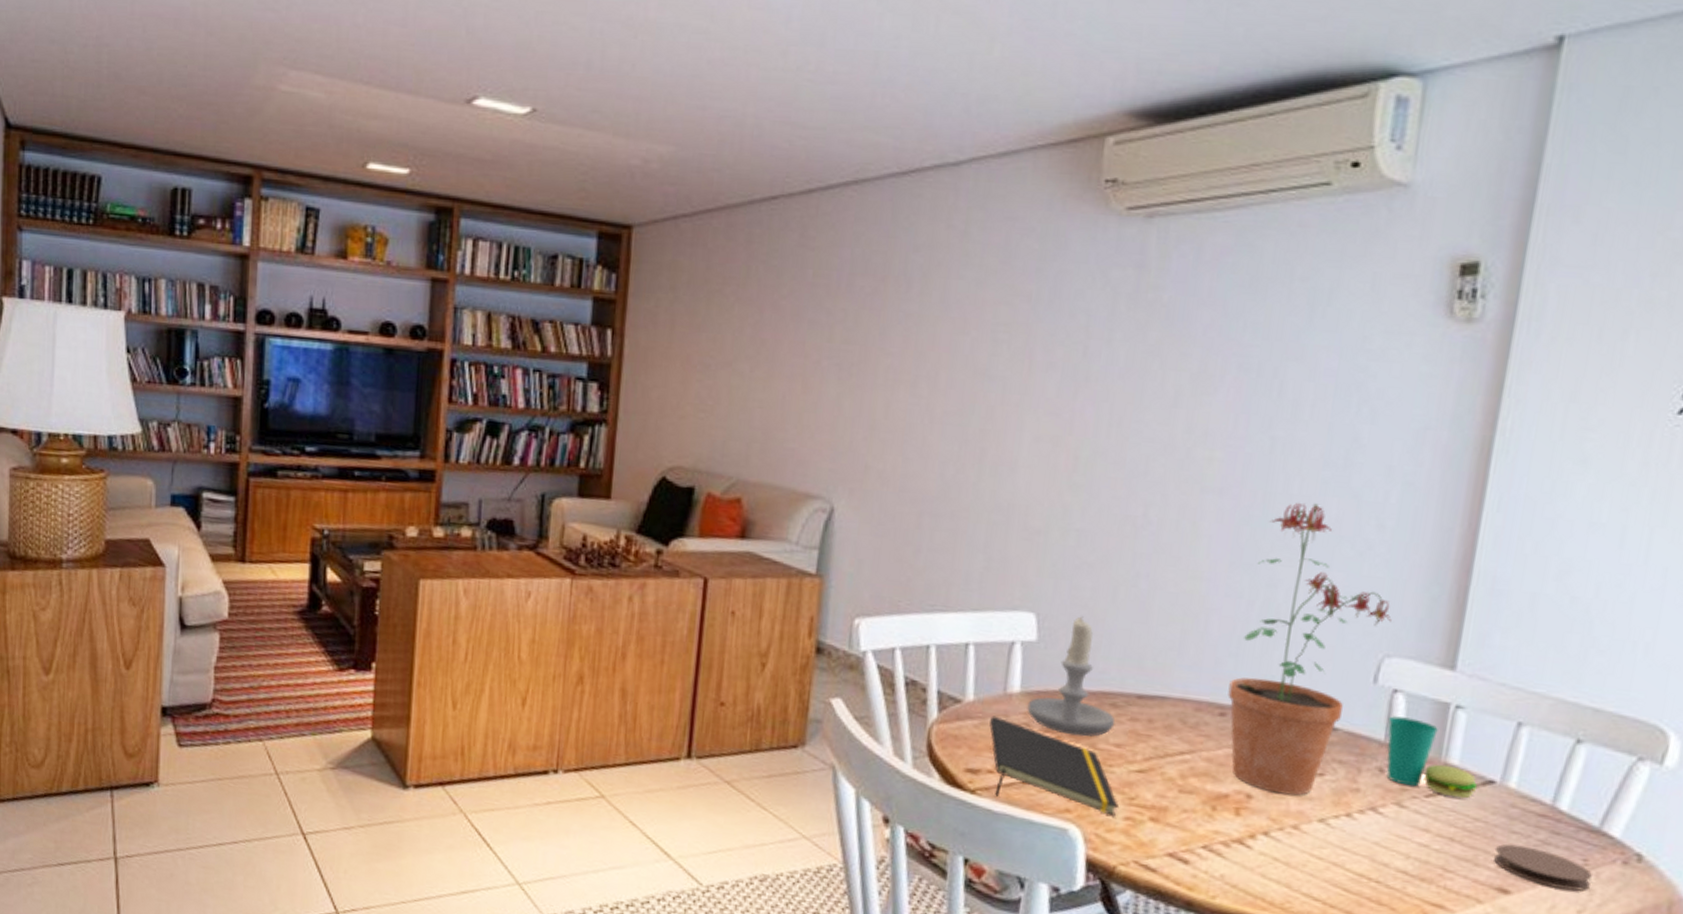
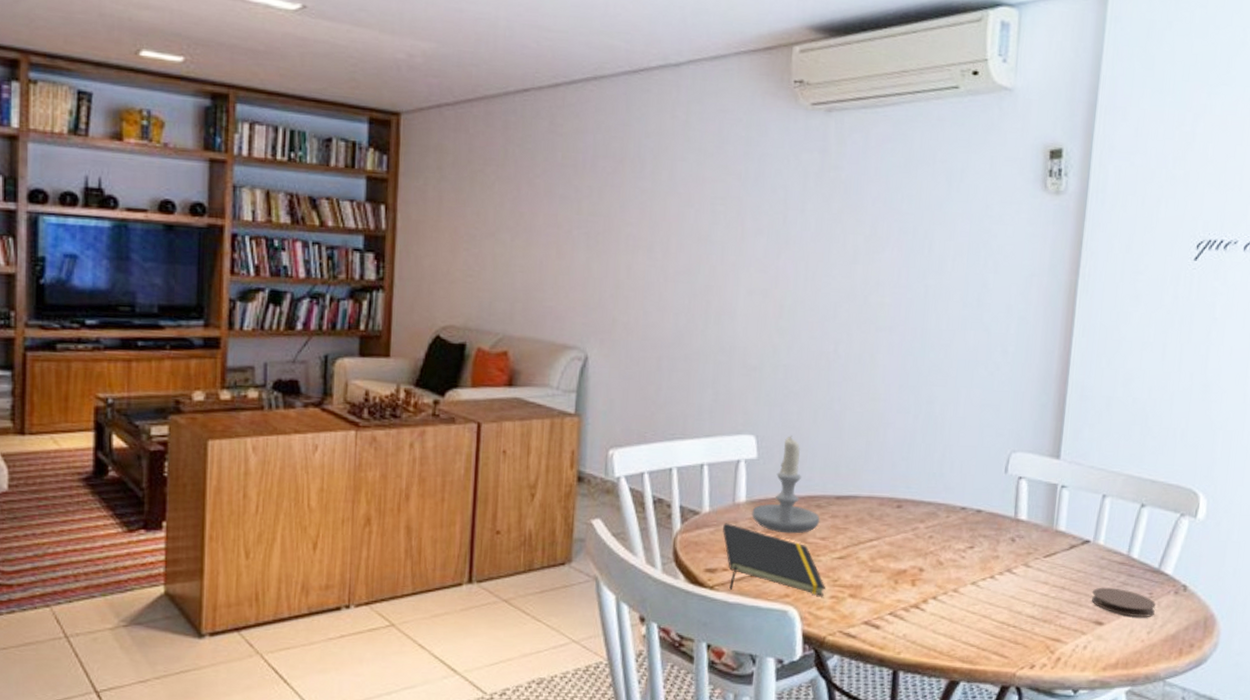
potted plant: present [1227,503,1392,796] -> none [902,336,1015,566]
cup: present [1386,716,1478,799] -> none [1016,497,1079,556]

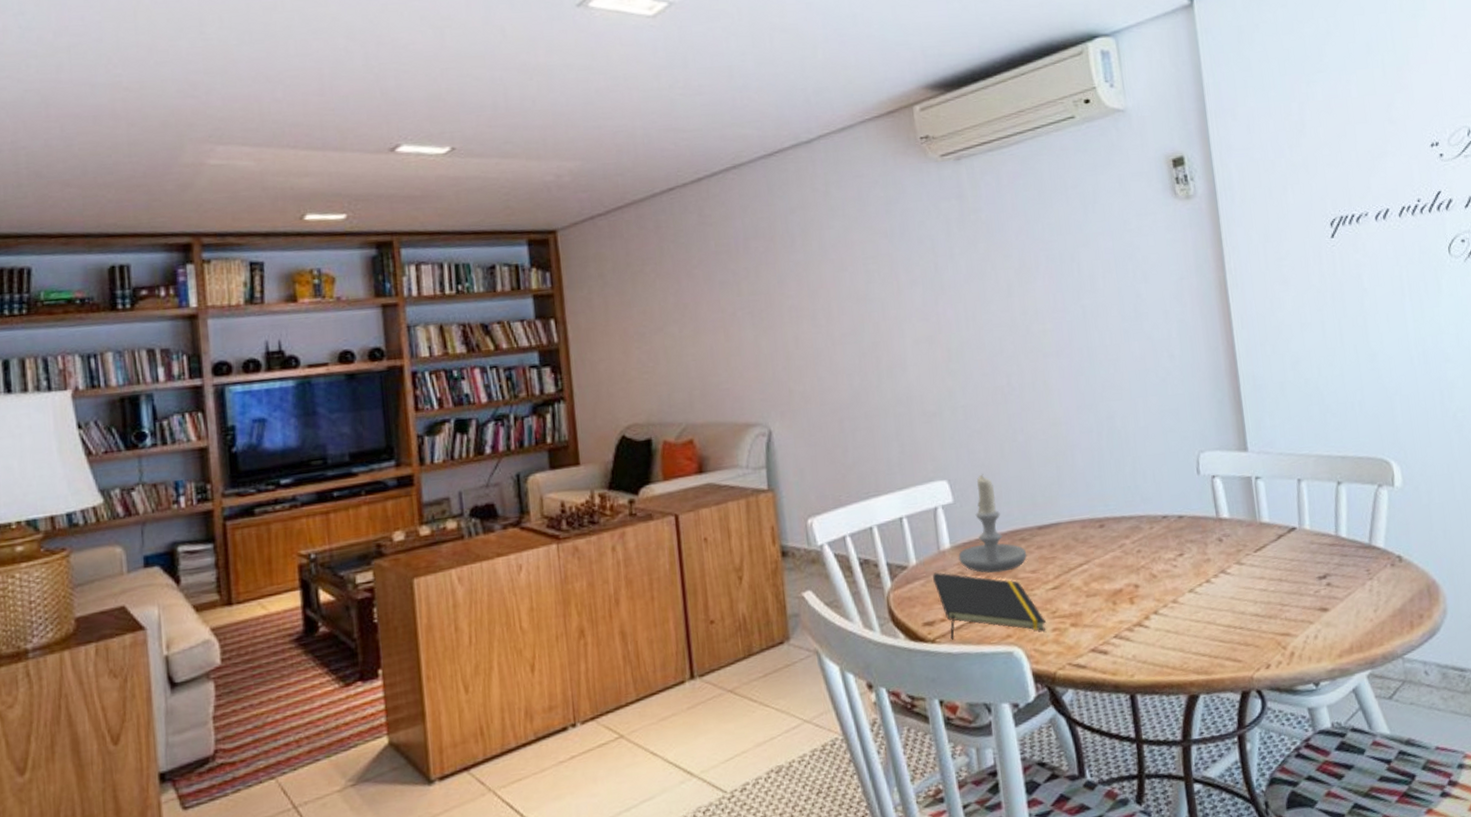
coaster: present [1091,587,1156,617] -> none [1309,570,1377,598]

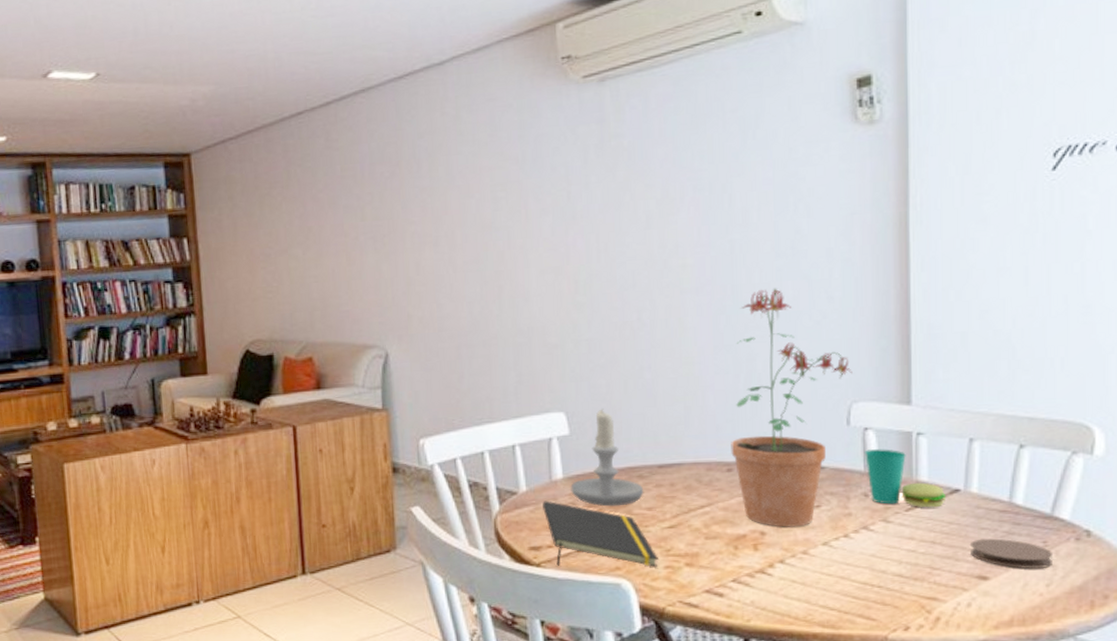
potted plant: none [1096,348,1197,578] -> present [731,288,852,527]
cup: none [1215,494,1286,548] -> present [865,449,947,508]
coaster: none [1309,570,1377,598] -> present [969,538,1054,569]

